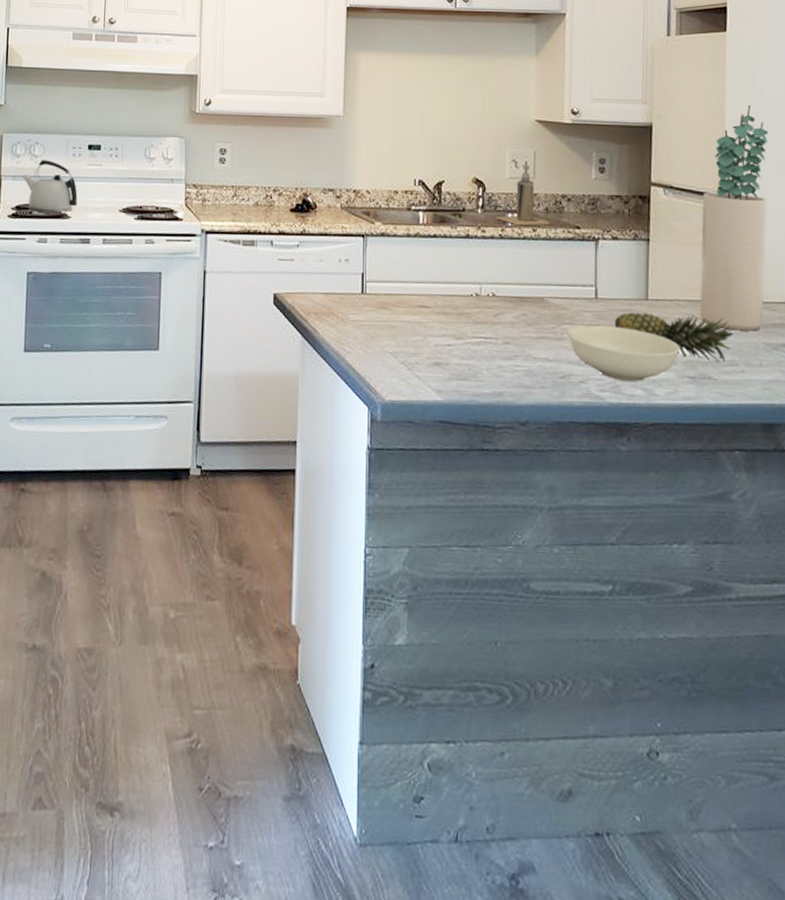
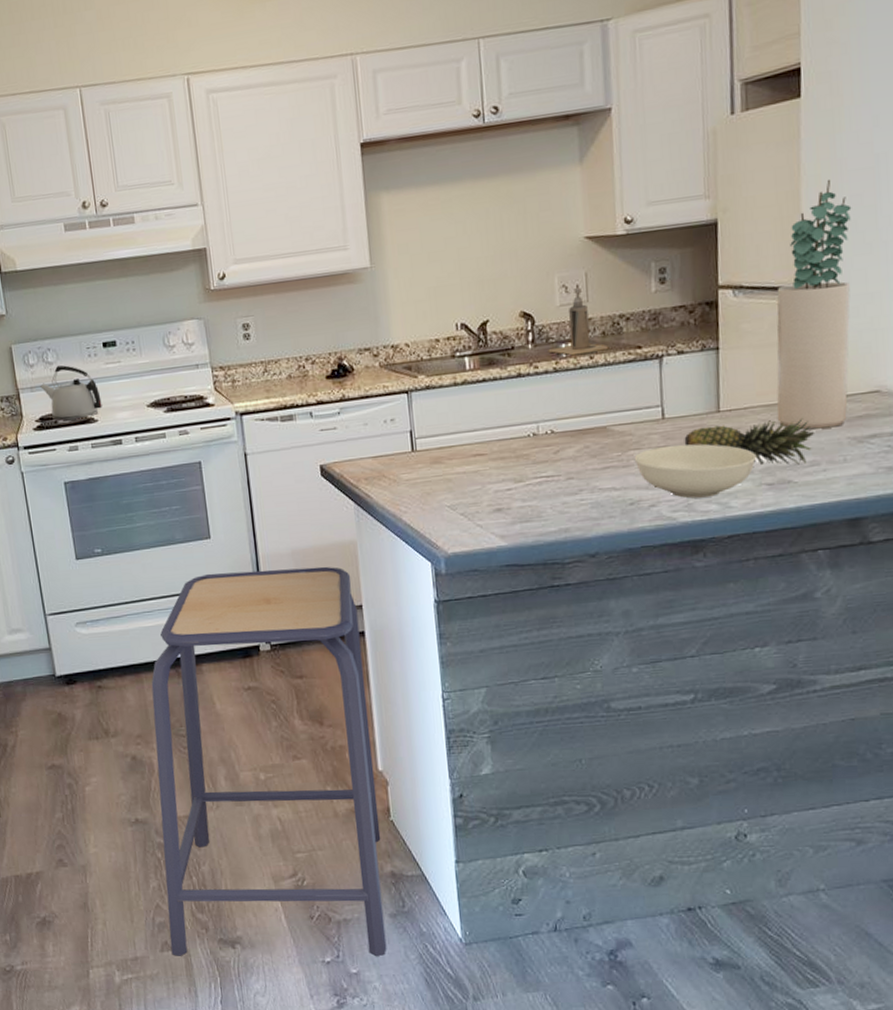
bar stool: none [44,385,291,848] -> present [151,566,387,956]

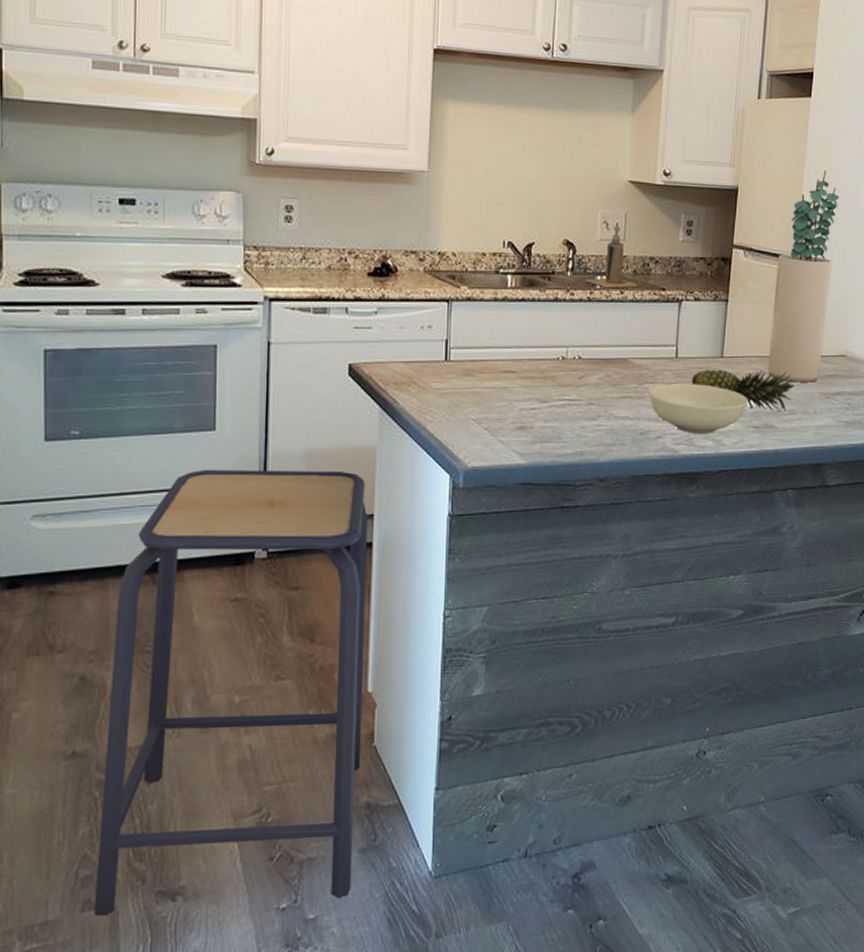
kettle: present [39,365,102,422] -> none [30,216,107,281]

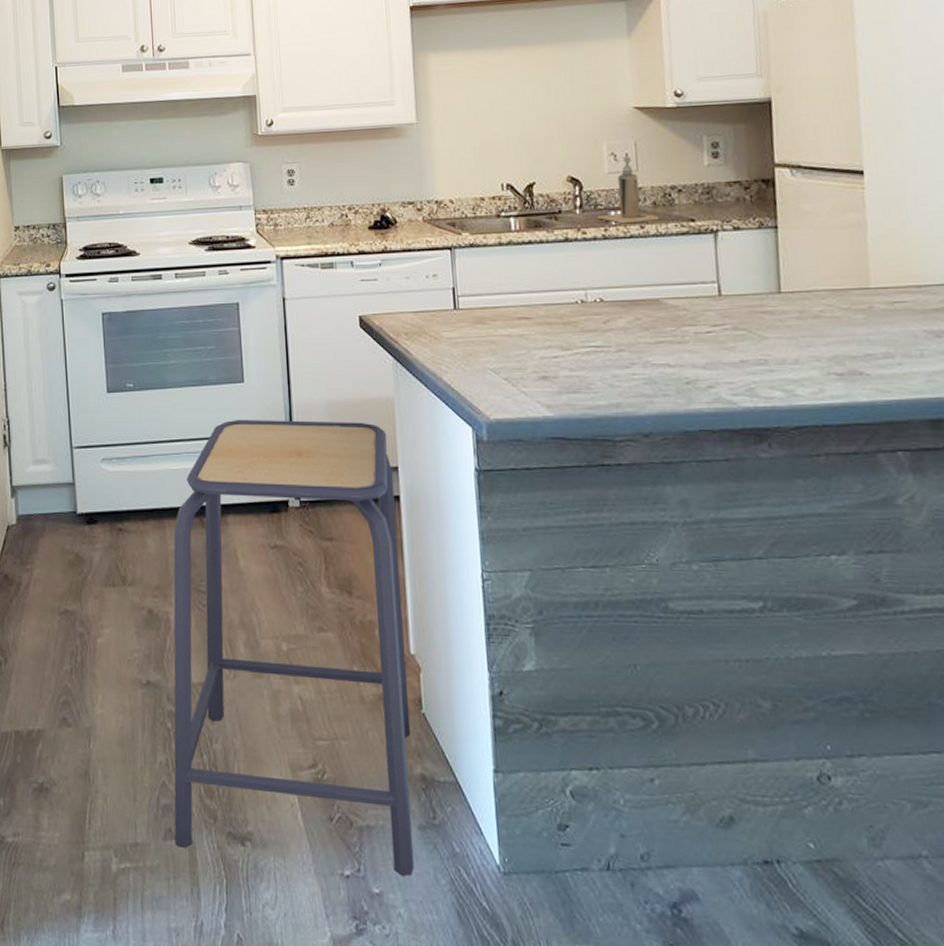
bowl: present [648,383,749,434] -> none [689,324,824,383]
fruit: present [691,369,794,412] -> none [743,305,886,356]
vase: present [767,171,840,382] -> none [837,66,922,319]

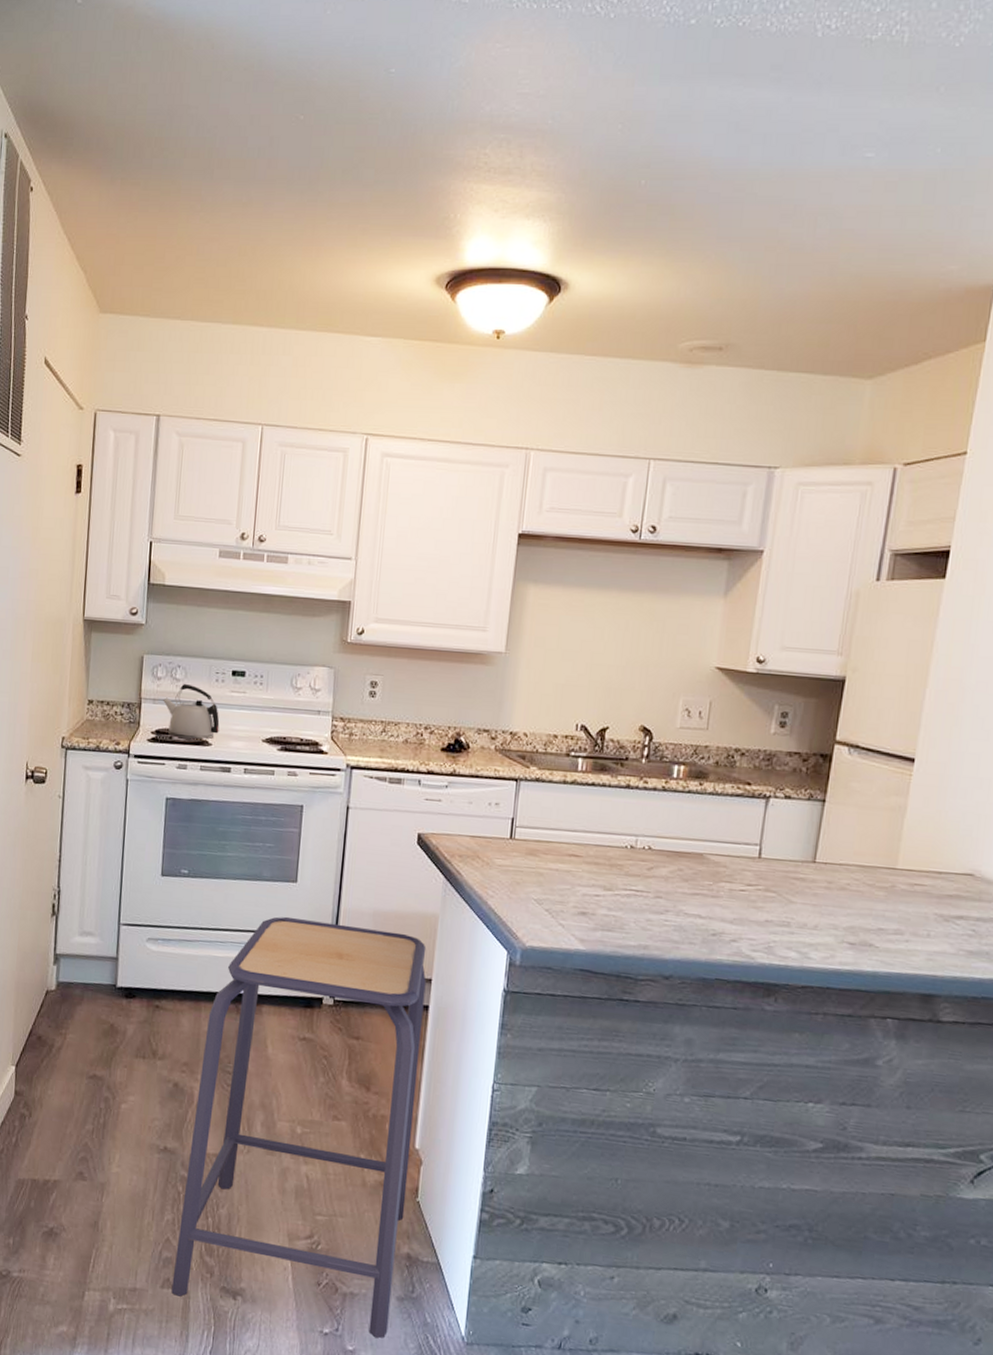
kettle: none [86,198,145,253] -> present [162,684,220,741]
soap dispenser: present [596,156,660,224] -> none [660,713,719,780]

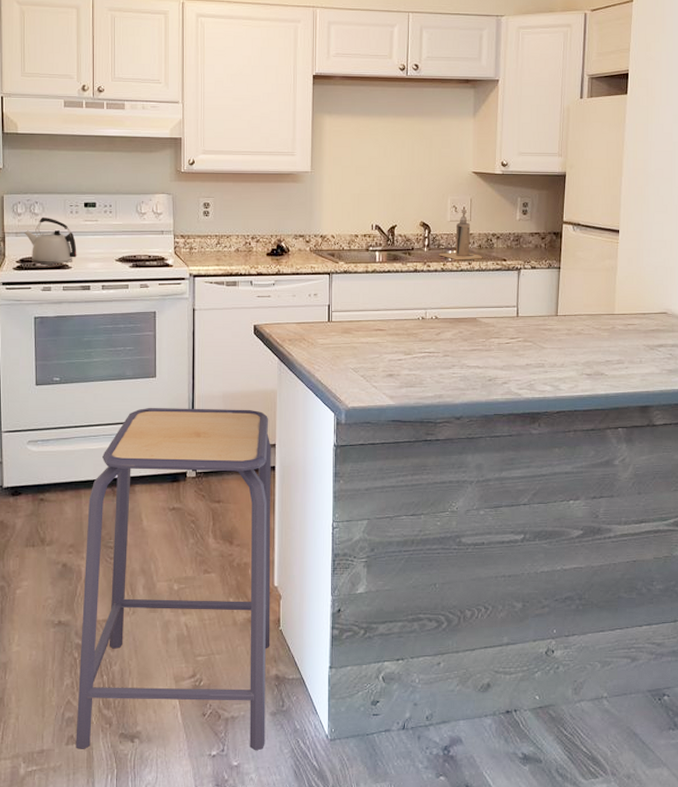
soap dispenser: none [660,713,719,780] -> present [438,209,482,260]

